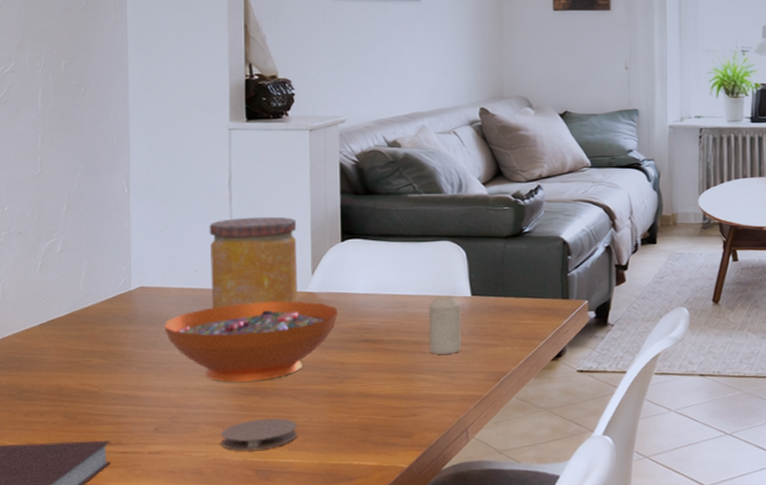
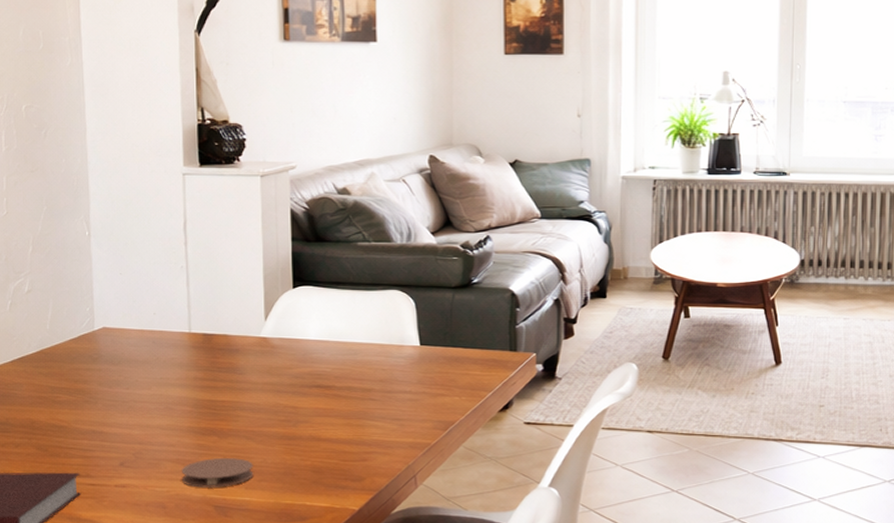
decorative bowl: present [163,301,337,382] -> none [126,345,290,422]
jar: present [209,216,298,308] -> none [166,262,252,350]
candle: present [429,295,461,354] -> none [379,344,410,402]

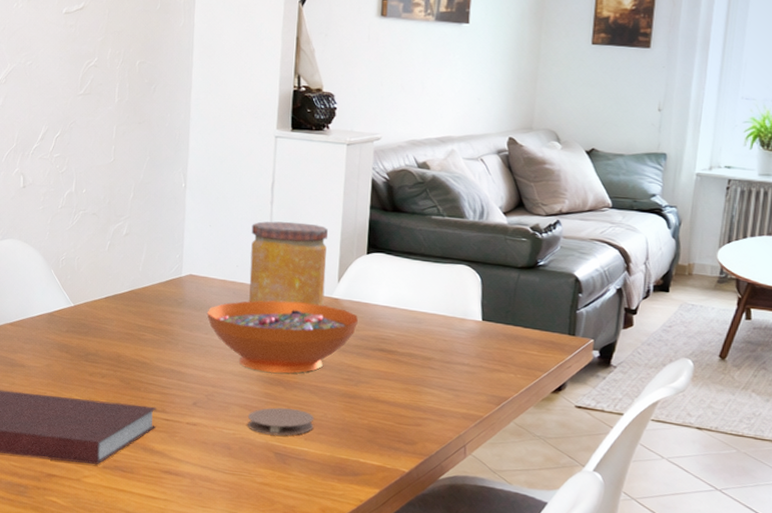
decorative bowl: none [126,345,290,422] -> present [206,300,358,373]
jar: none [166,262,252,350] -> present [249,221,328,307]

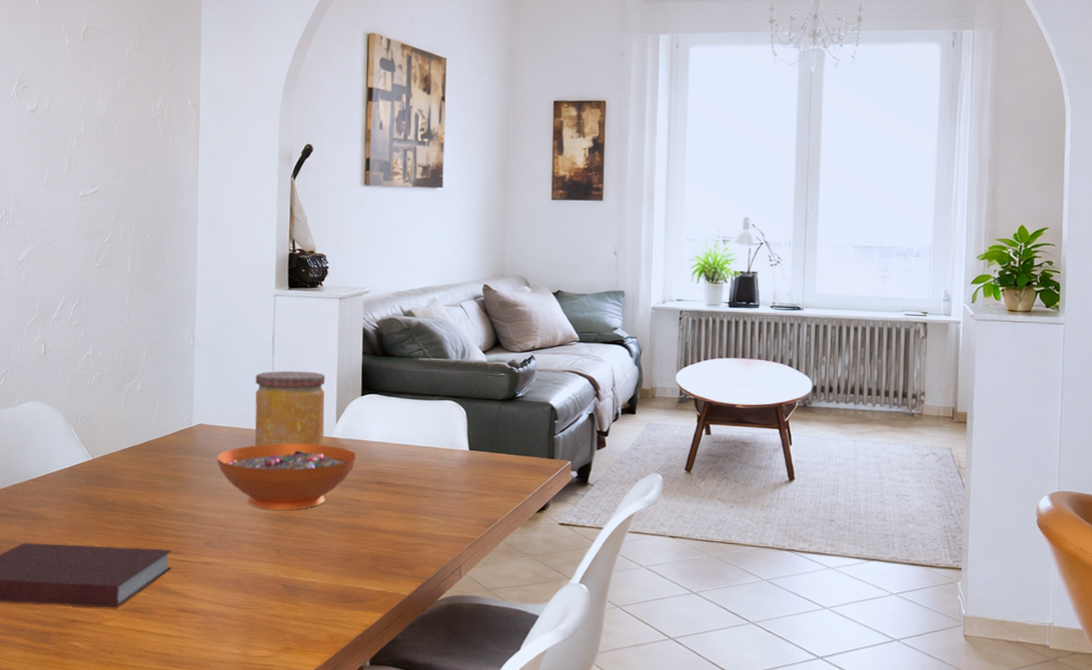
coaster: present [247,407,314,436] -> none [257,542,319,570]

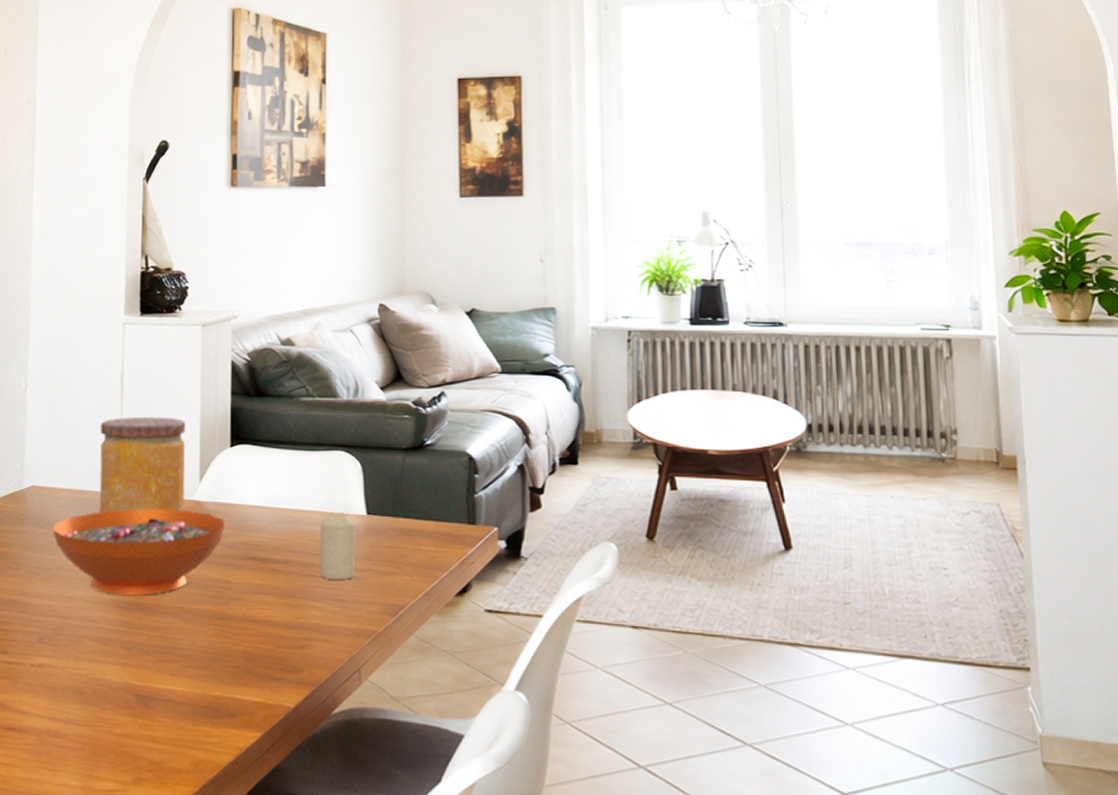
candle: none [431,448,460,500] -> present [320,512,355,580]

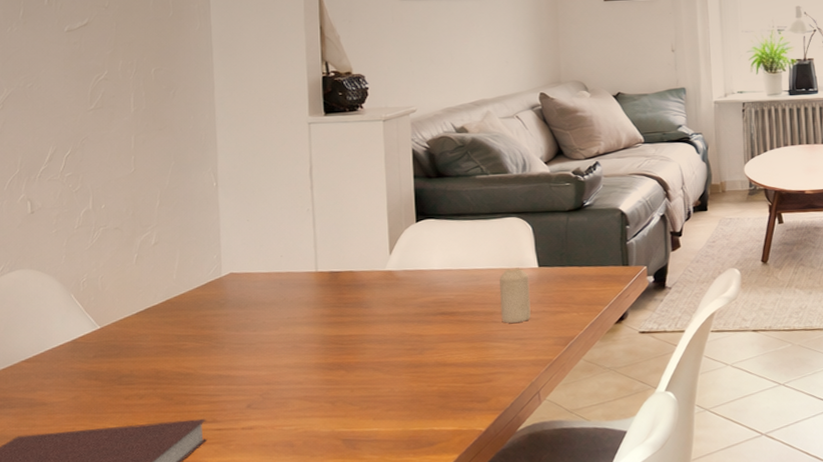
decorative bowl: present [52,508,224,595] -> none [253,279,415,359]
jar: present [99,416,186,513] -> none [293,202,377,290]

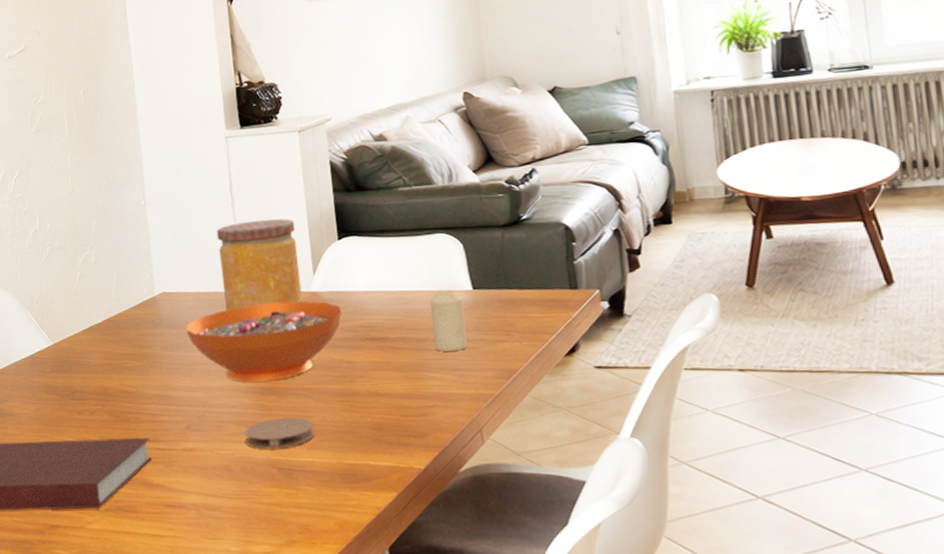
decorative bowl: none [253,279,415,359] -> present [185,301,341,382]
jar: none [293,202,377,290] -> present [216,218,303,311]
coaster: none [309,390,381,423] -> present [243,417,315,450]

